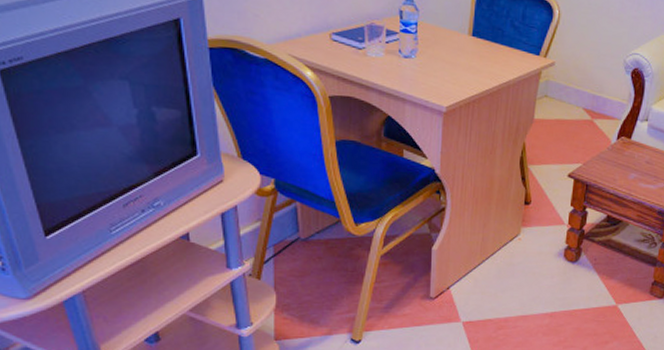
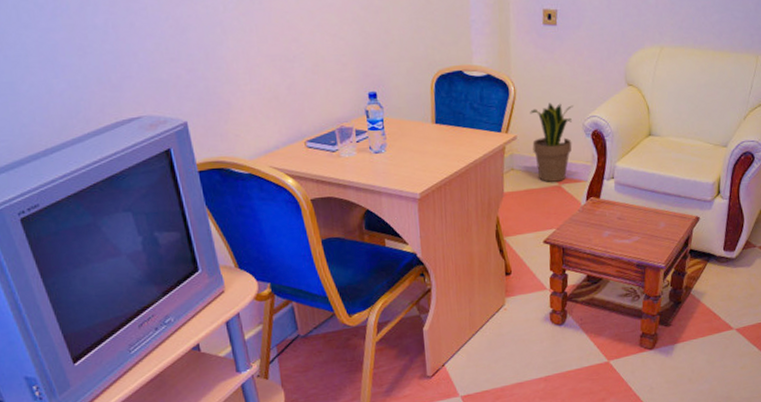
potted plant: none [570,32,617,116] -> present [530,102,573,182]

